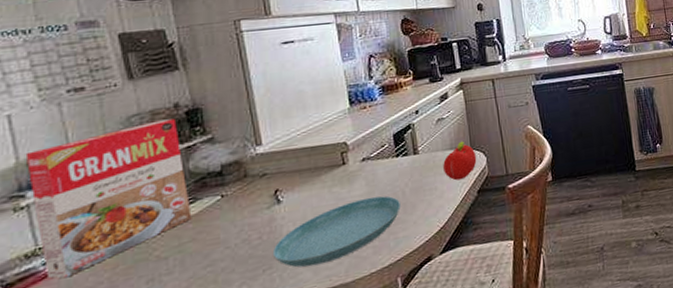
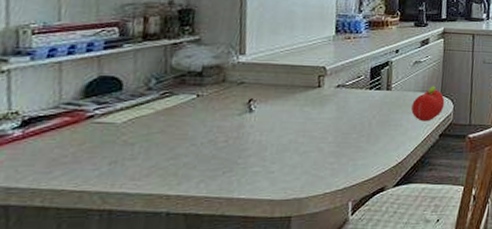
cereal box: present [25,118,192,279] -> none [13,13,168,145]
saucer: present [272,196,401,268] -> none [235,122,365,177]

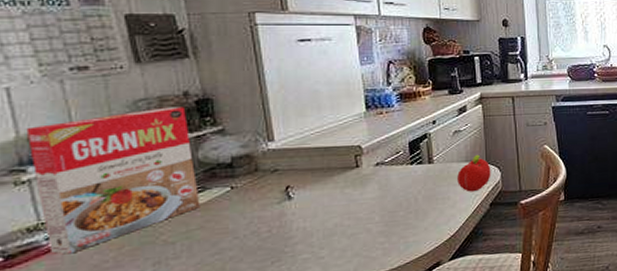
cereal box: none [13,13,168,145] -> present [26,107,200,254]

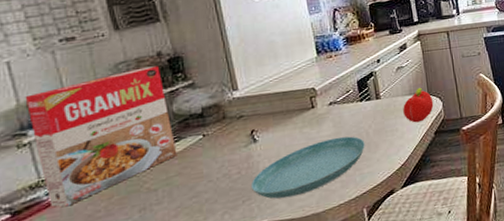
saucer: none [281,200,412,263] -> present [250,136,365,199]

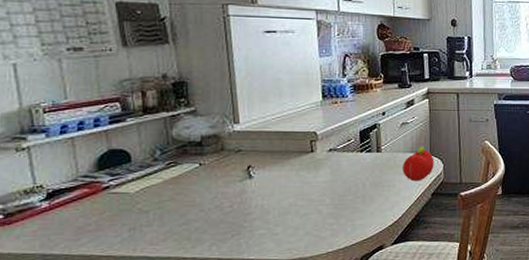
cereal box: present [25,66,177,207] -> none [28,88,172,216]
saucer: present [250,136,365,199] -> none [241,185,360,238]

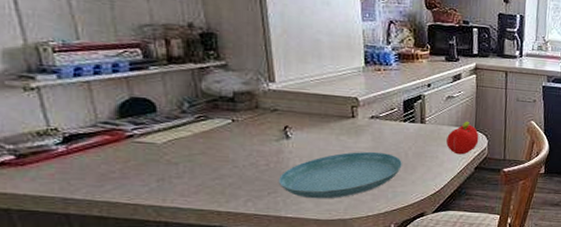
saucer: none [241,185,360,238] -> present [278,151,402,199]

